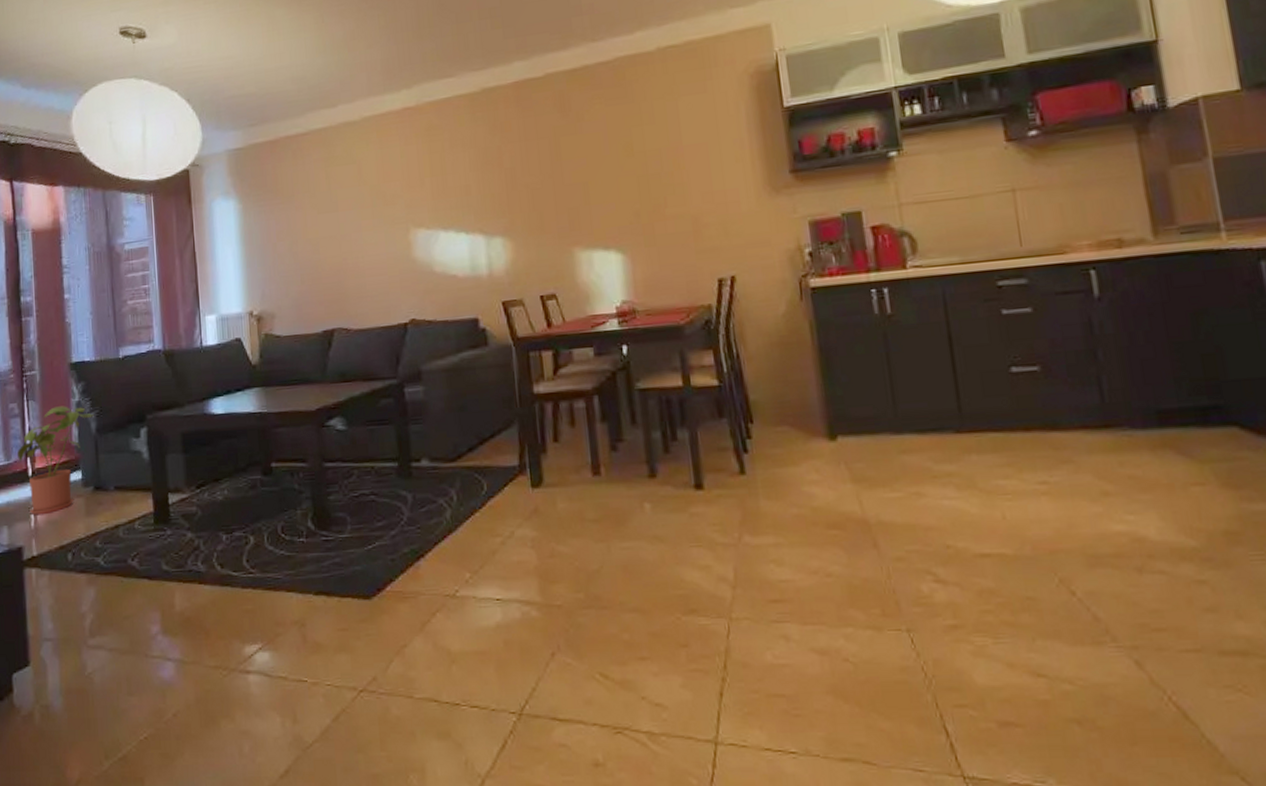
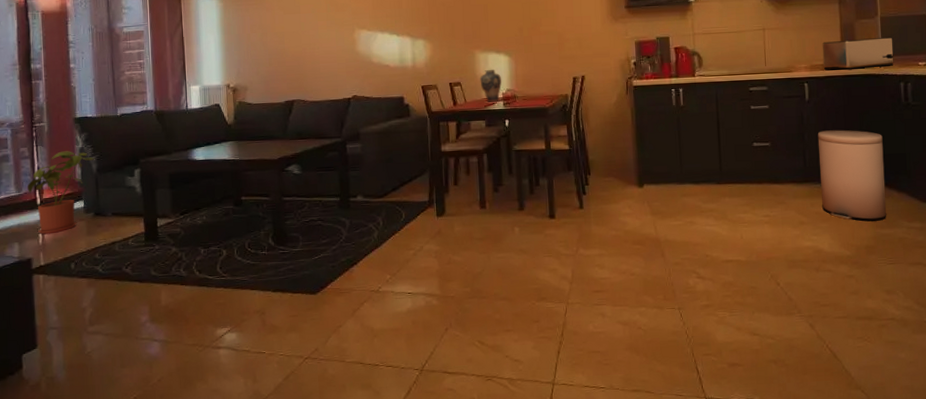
vase: none [582,274,614,321] -> present [480,70,502,102]
toaster: none [1113,189,1245,248] -> present [822,37,894,71]
pedal bin: none [1119,341,1258,491] -> present [817,129,887,222]

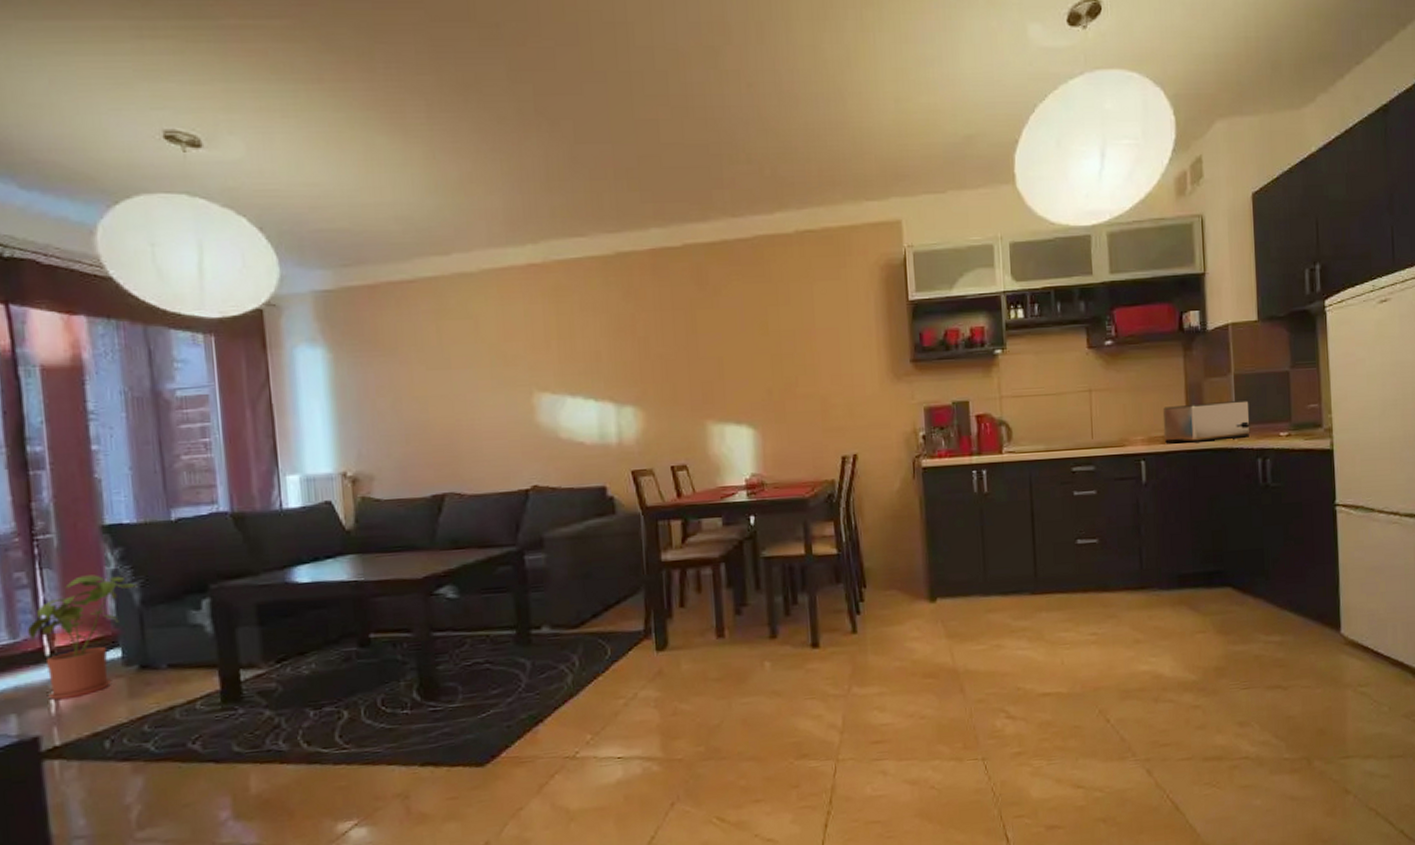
vase: present [480,70,502,102] -> none [713,447,744,492]
pedal bin: present [817,129,887,222] -> none [1156,520,1241,637]

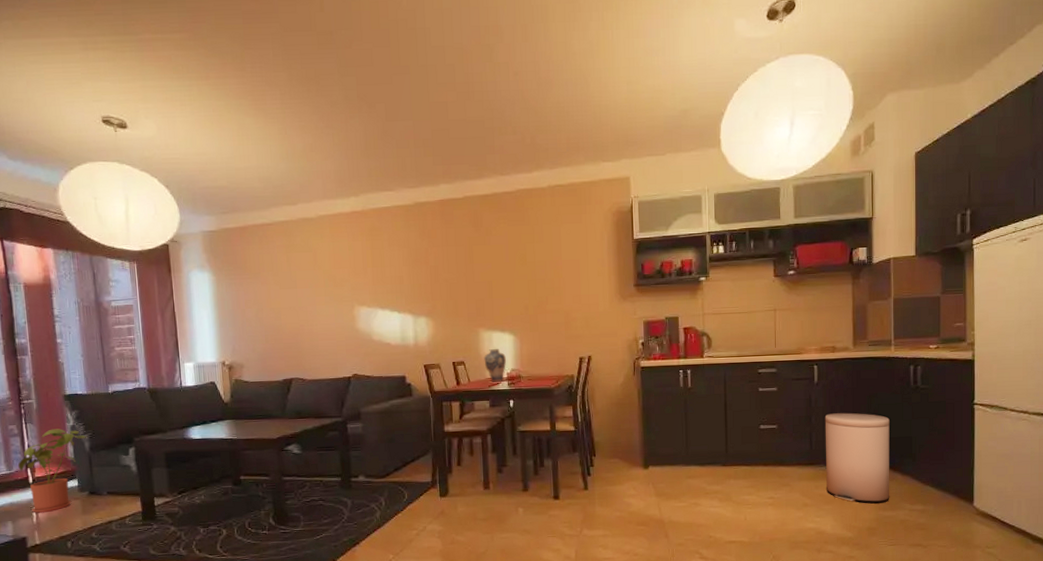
vase: none [713,447,744,492] -> present [484,349,506,382]
pedal bin: none [1156,520,1241,637] -> present [825,412,890,504]
toaster: present [1162,400,1250,444] -> none [833,319,905,353]

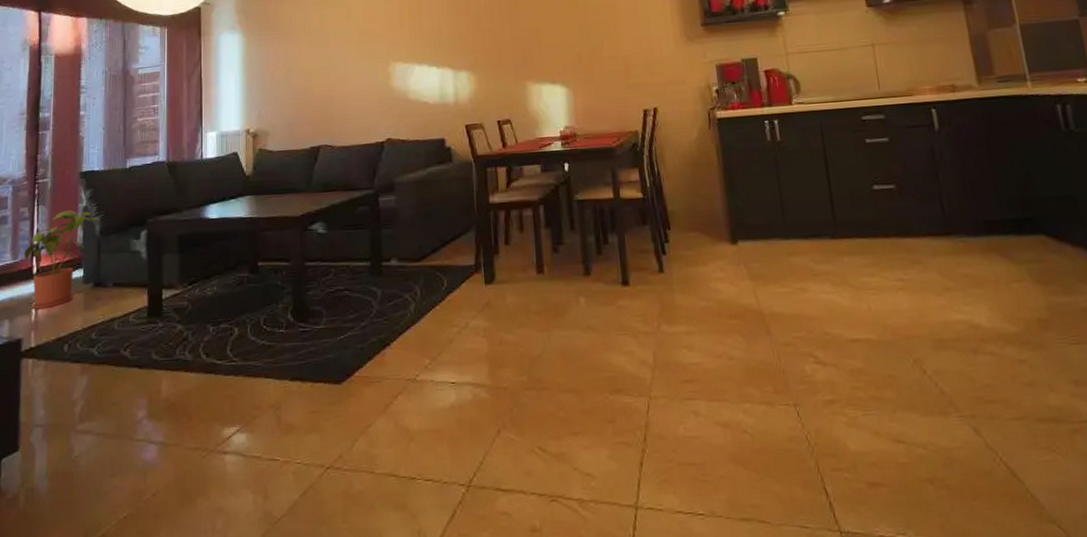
vase: present [484,349,506,382] -> none [533,104,559,142]
pedal bin: present [825,412,890,504] -> none [955,166,1061,286]

